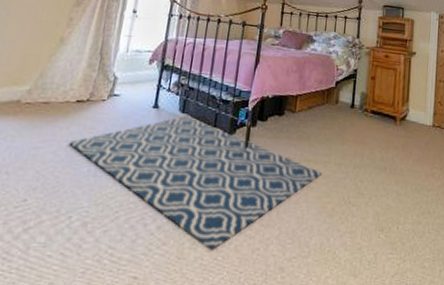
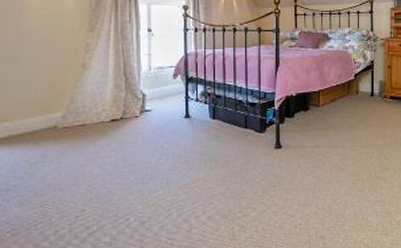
rug: present [69,116,322,251] -> none [112,122,349,231]

